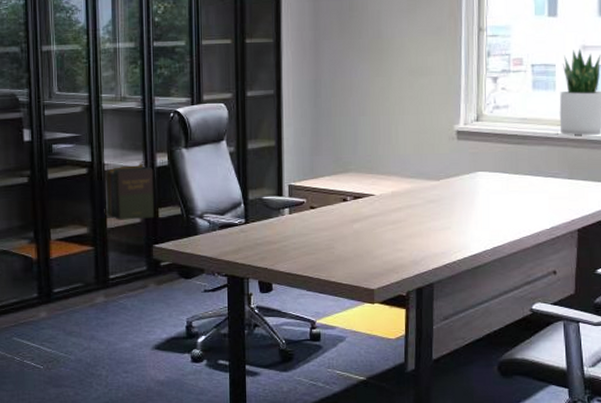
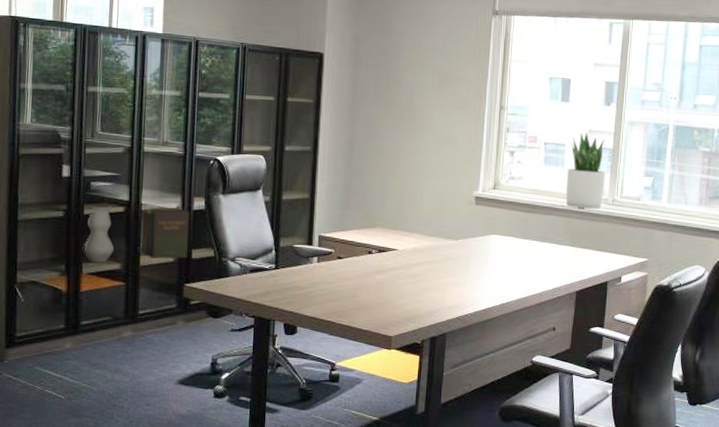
vase: none [49,167,81,228] -> present [82,204,114,262]

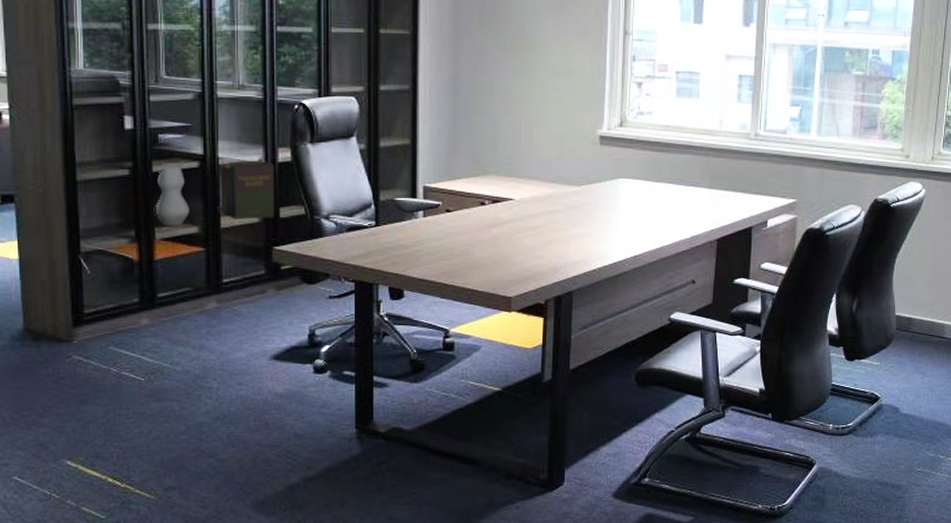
planter: present [566,132,606,210] -> none [702,57,747,146]

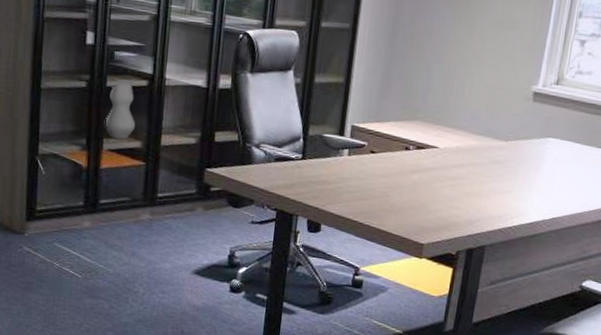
books: present [217,156,275,220] -> none [160,80,215,141]

